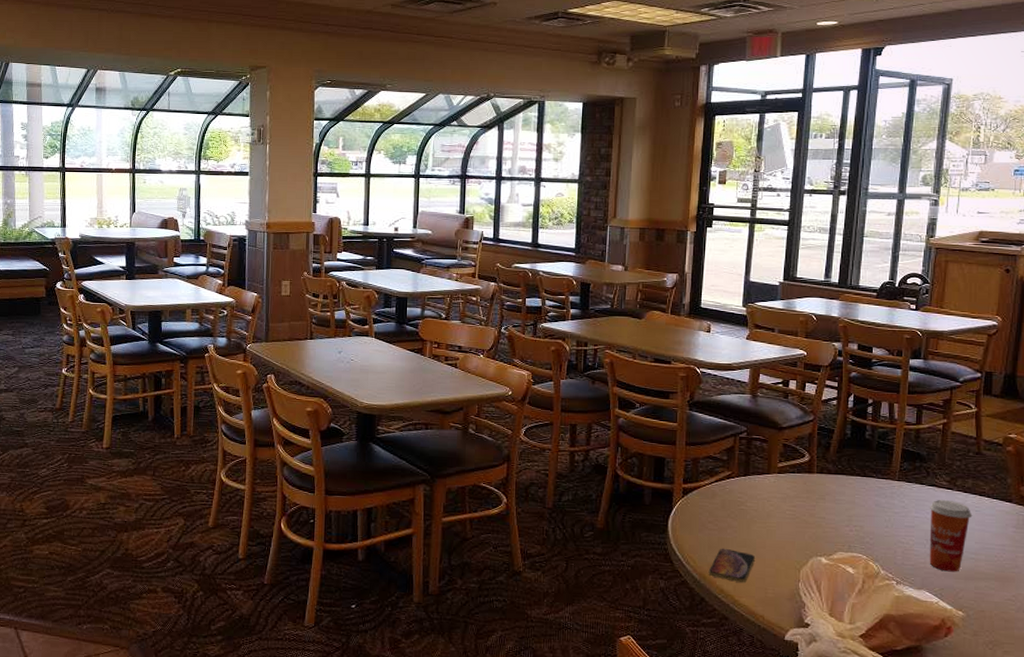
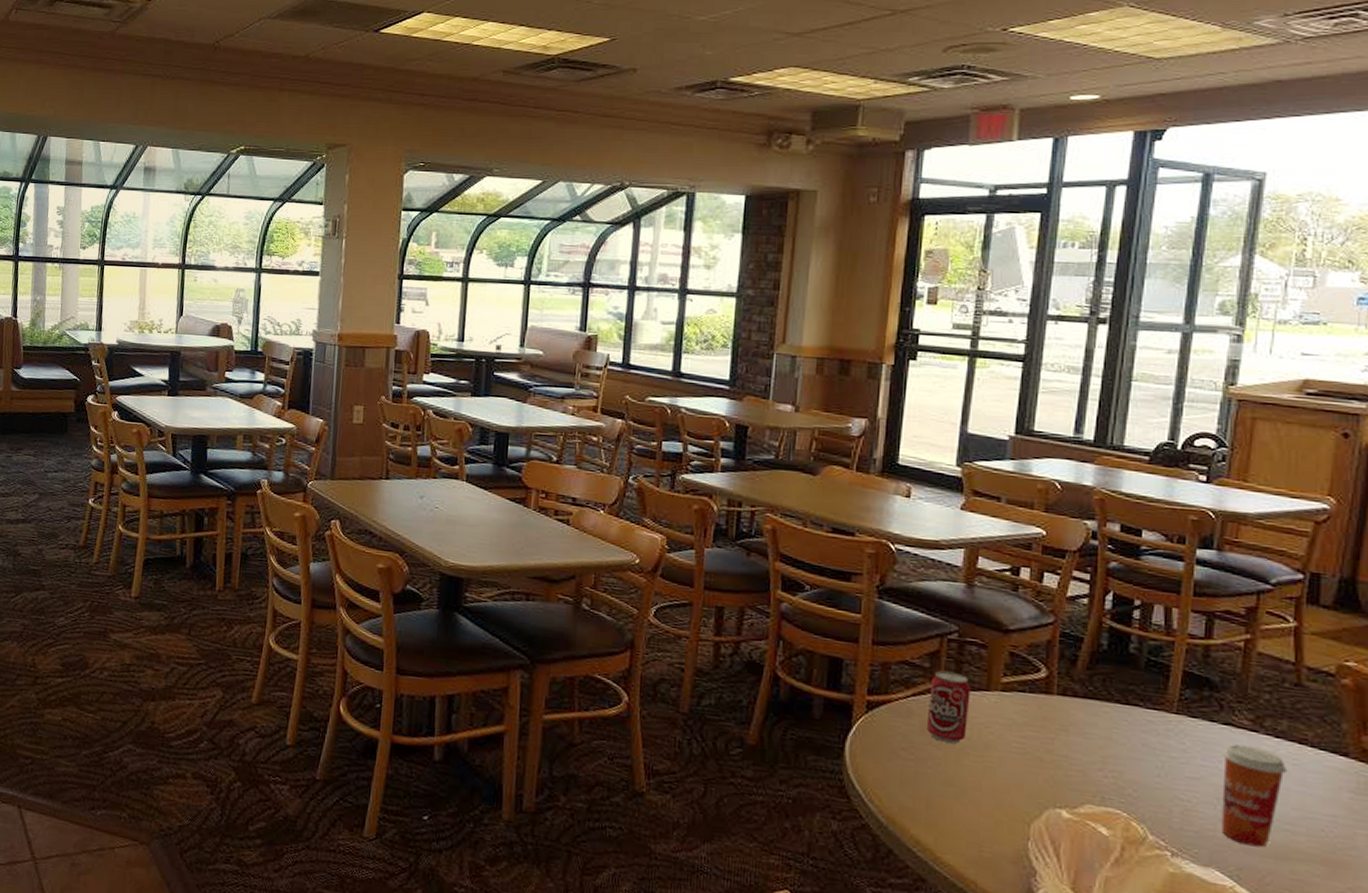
smartphone: present [708,548,756,582] -> none [899,785,967,834]
beverage can: none [726,461,757,515] -> present [926,670,971,744]

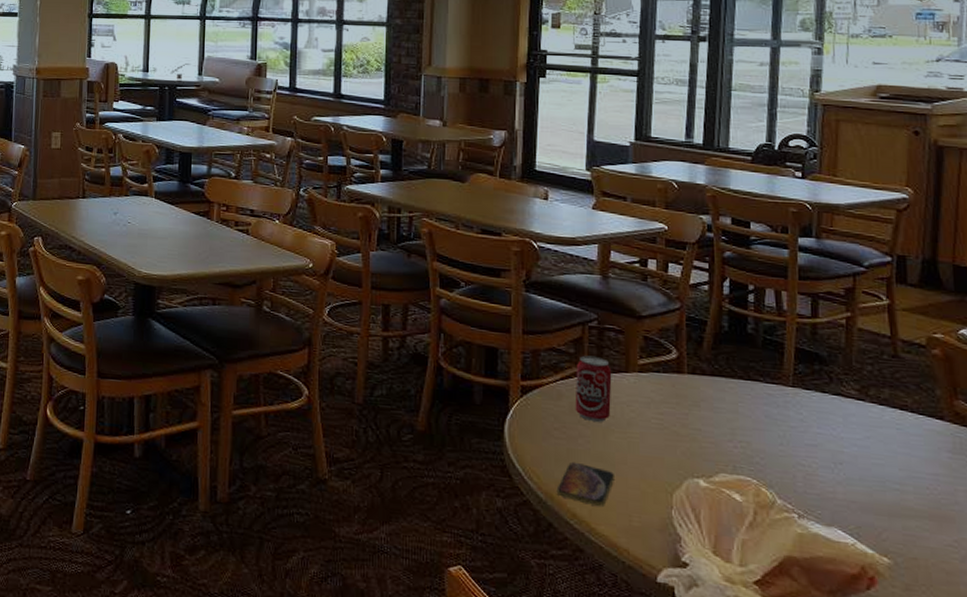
smartphone: none [899,785,967,834] -> present [556,461,616,506]
paper cup: present [1221,744,1288,848] -> none [836,412,893,507]

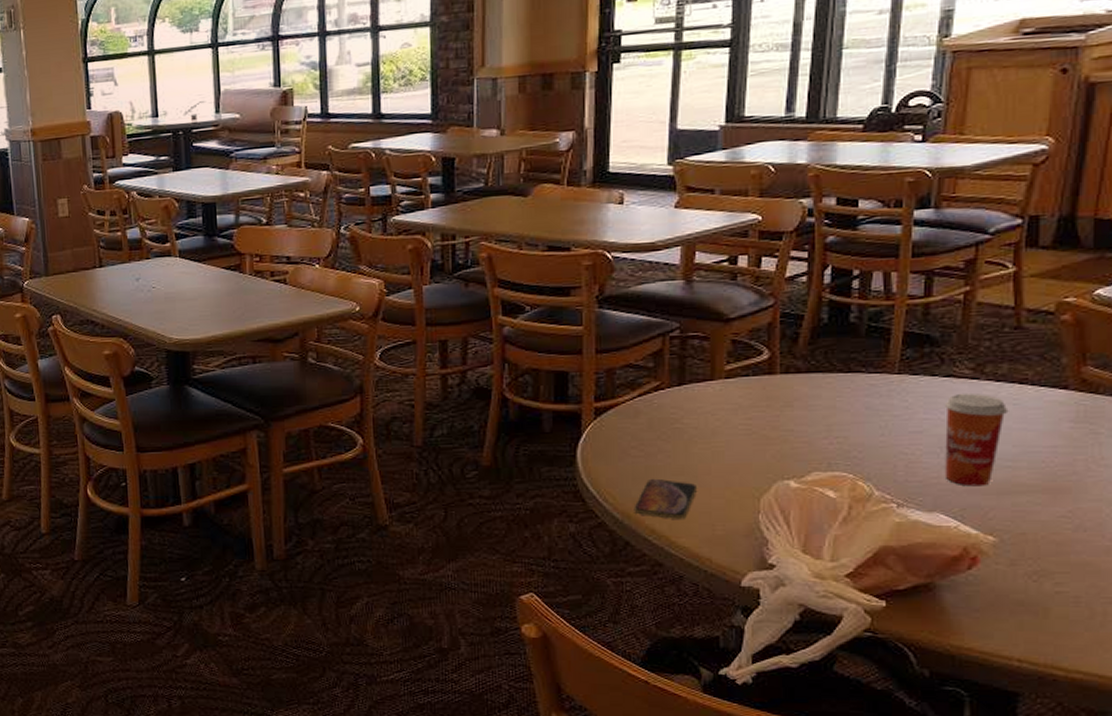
beverage can: present [575,355,612,422] -> none [654,367,695,435]
paper cup: none [836,412,893,507] -> present [944,392,1009,487]

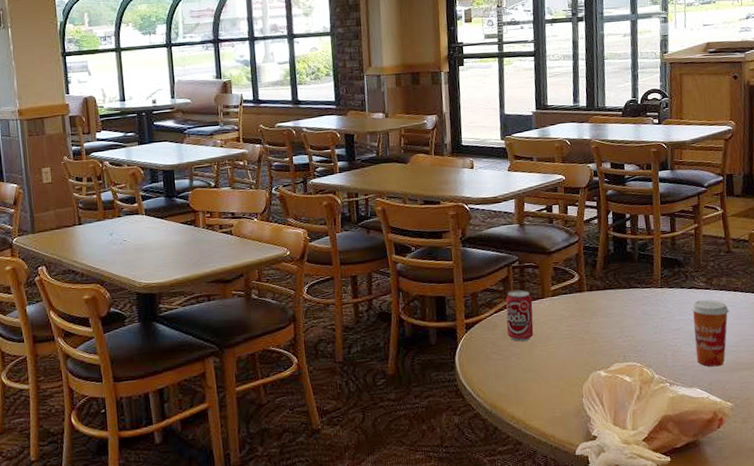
smartphone: present [634,478,698,519] -> none [498,376,541,407]
beverage can: none [654,367,695,435] -> present [505,289,534,342]

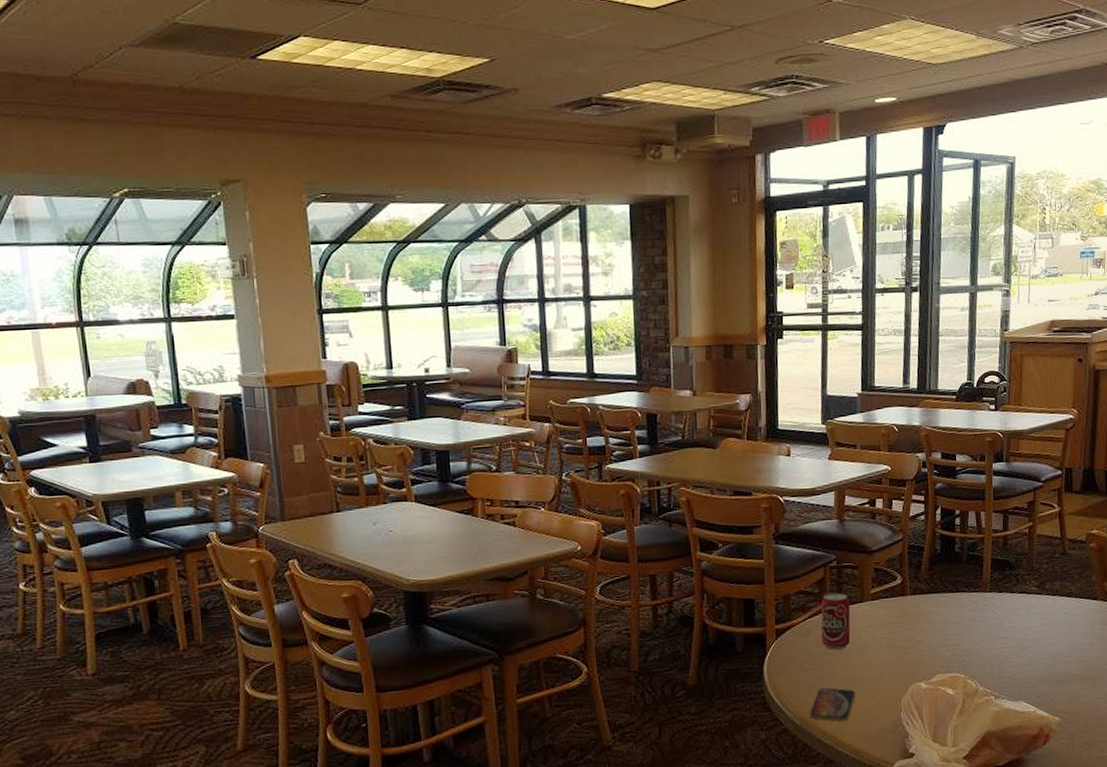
smartphone: none [498,376,541,407] -> present [809,687,856,722]
paper cup: present [692,299,730,367] -> none [1022,605,1062,679]

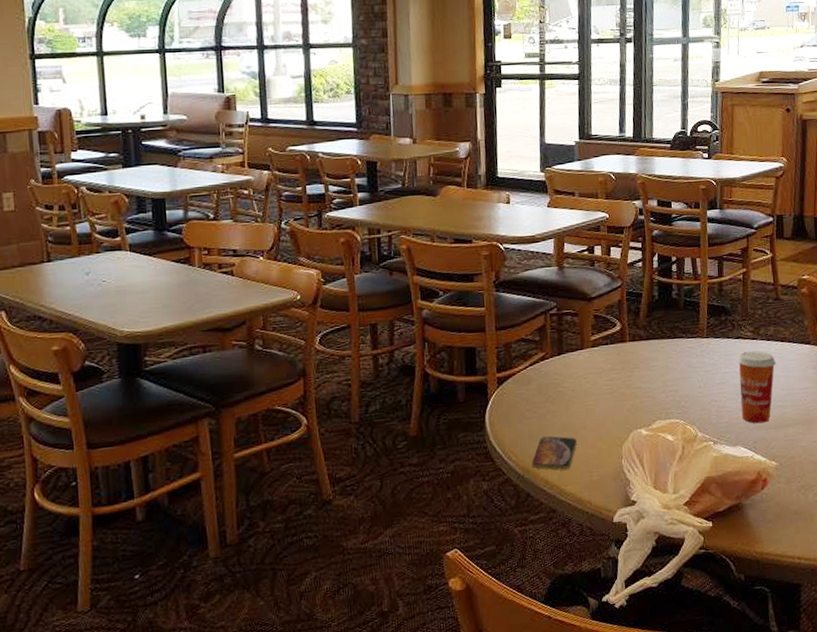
beverage can: present [820,592,851,650] -> none [541,339,571,398]
paper cup: none [1022,605,1062,679] -> present [738,350,777,424]

